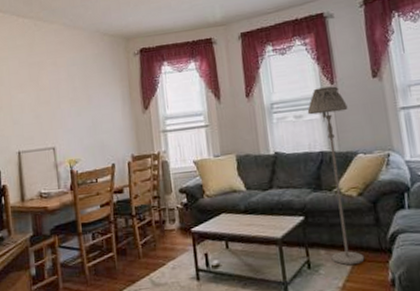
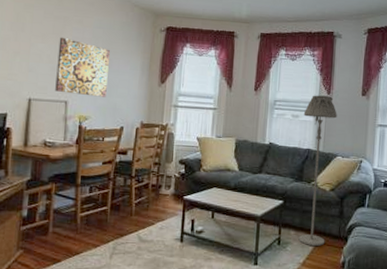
wall art: none [37,82,92,139] -> present [55,37,110,97]

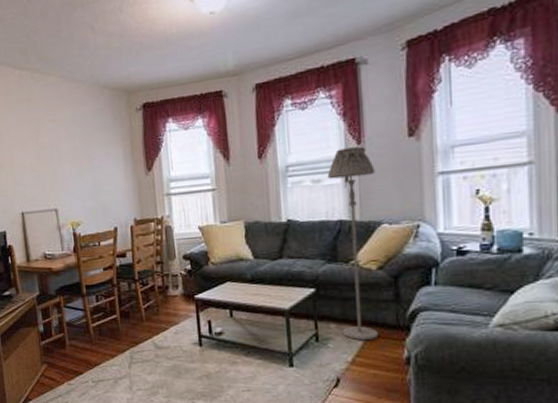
wall art: present [55,37,110,97] -> none [37,141,94,201]

